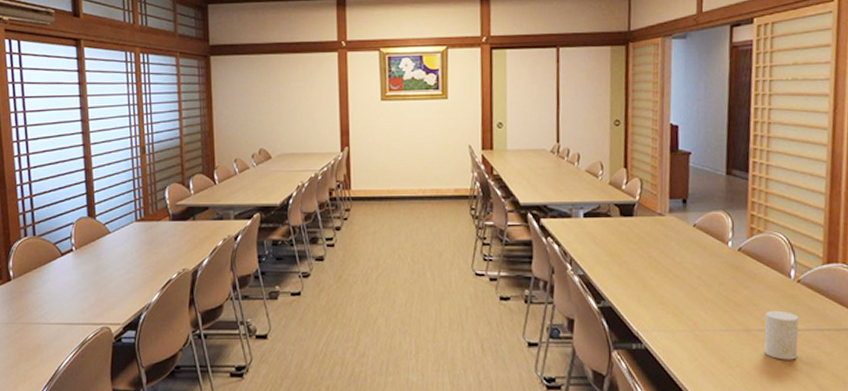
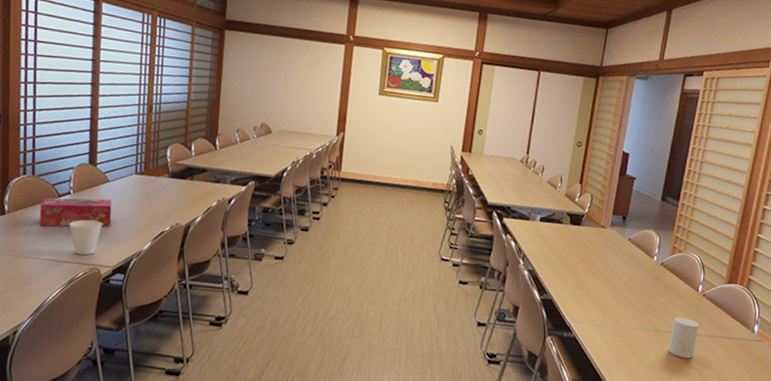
tissue box: none [44,251,117,289] -> present [39,197,112,227]
cup: none [75,277,108,315] -> present [69,220,103,256]

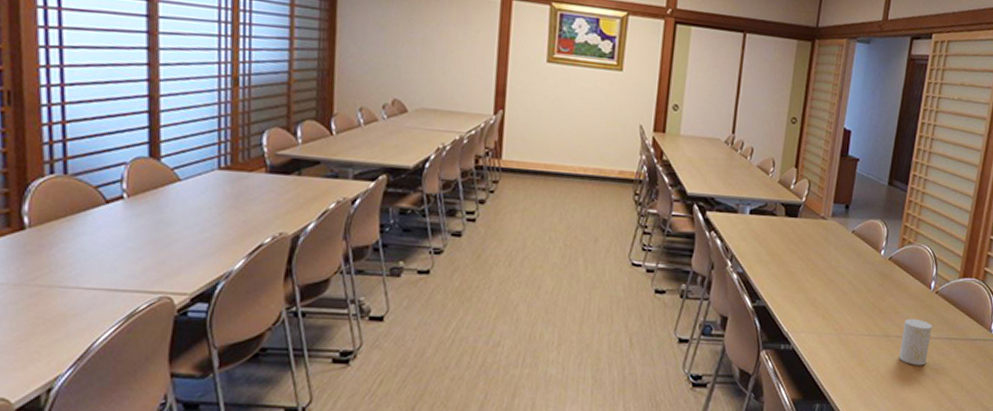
tissue box: present [39,197,112,227] -> none [77,203,186,244]
cup: present [69,220,103,256] -> none [124,233,173,281]

